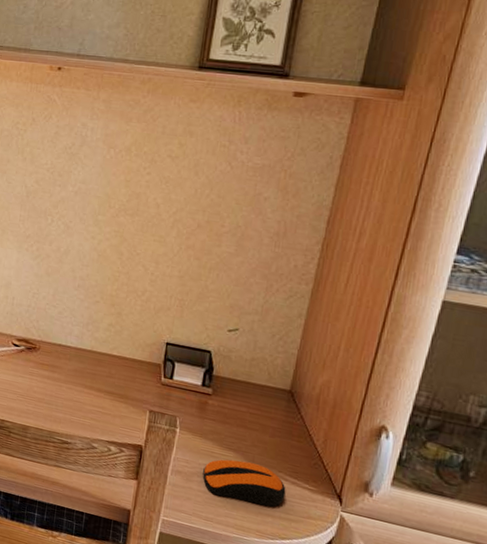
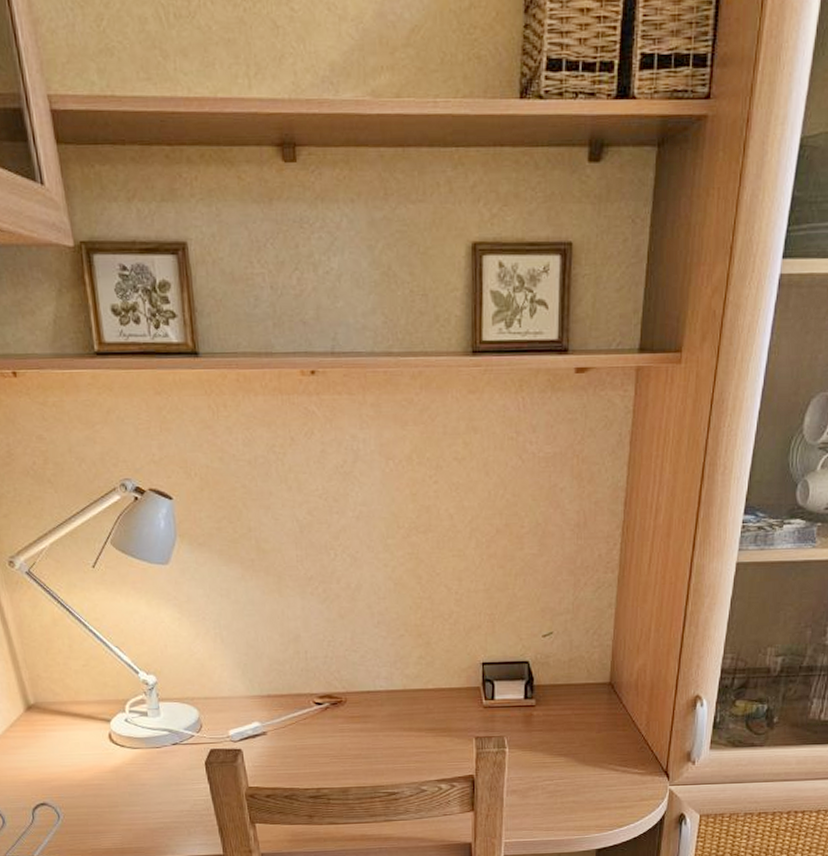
computer mouse: present [202,459,286,507] -> none [538,763,618,804]

